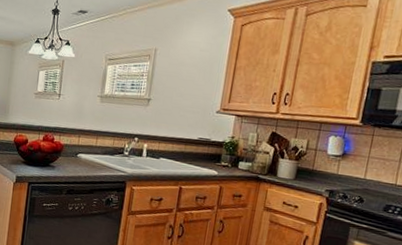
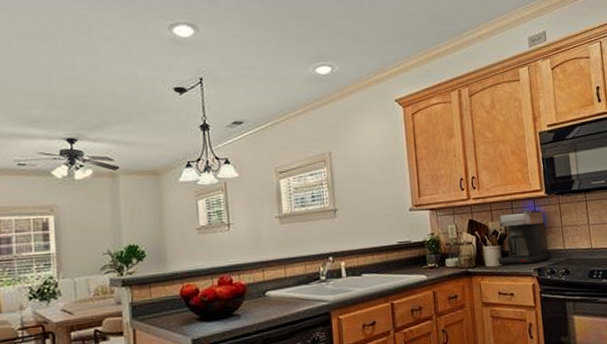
coffee maker: none [291,134,352,185] -> present [498,211,551,265]

